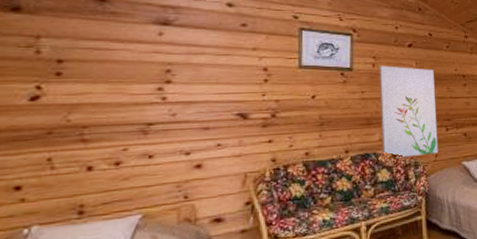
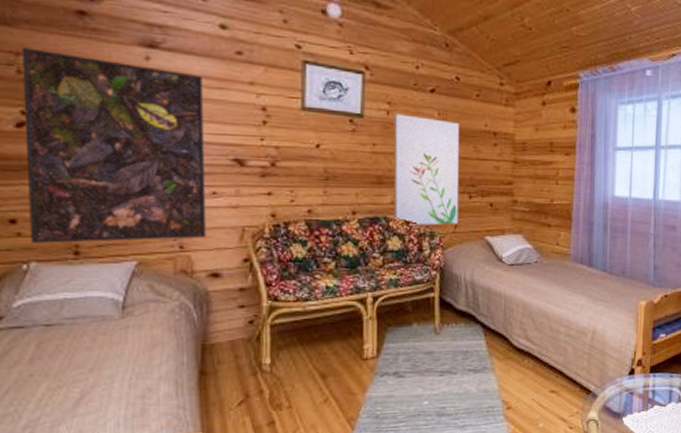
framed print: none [34,31,211,207] -> present [22,47,206,243]

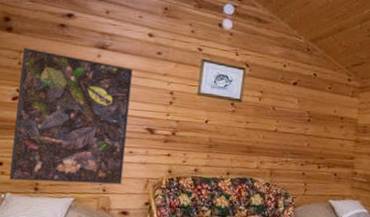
wall art: present [393,114,459,226] -> none [258,100,314,189]

